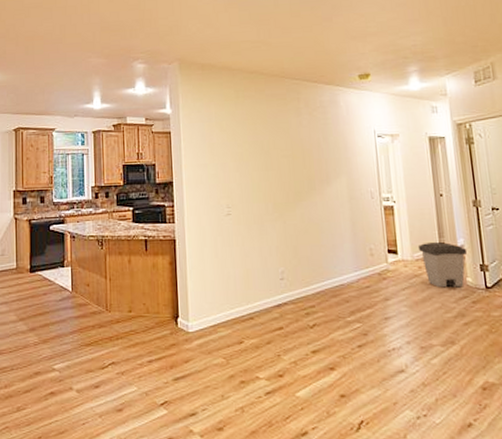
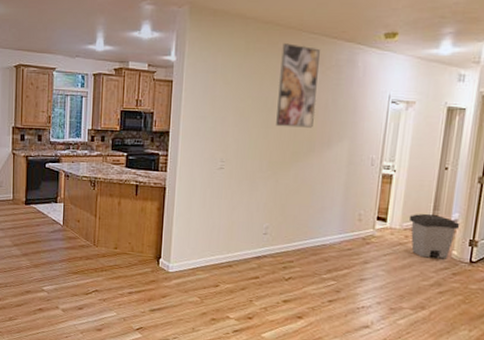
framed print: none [269,90,310,168] -> present [276,43,320,128]

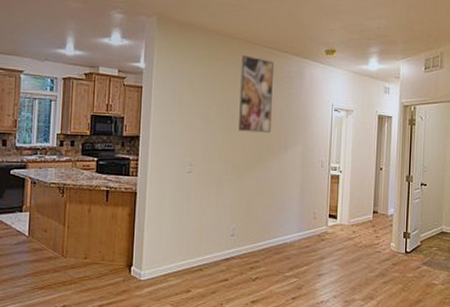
trash can: present [409,213,460,259] -> none [355,209,395,251]

